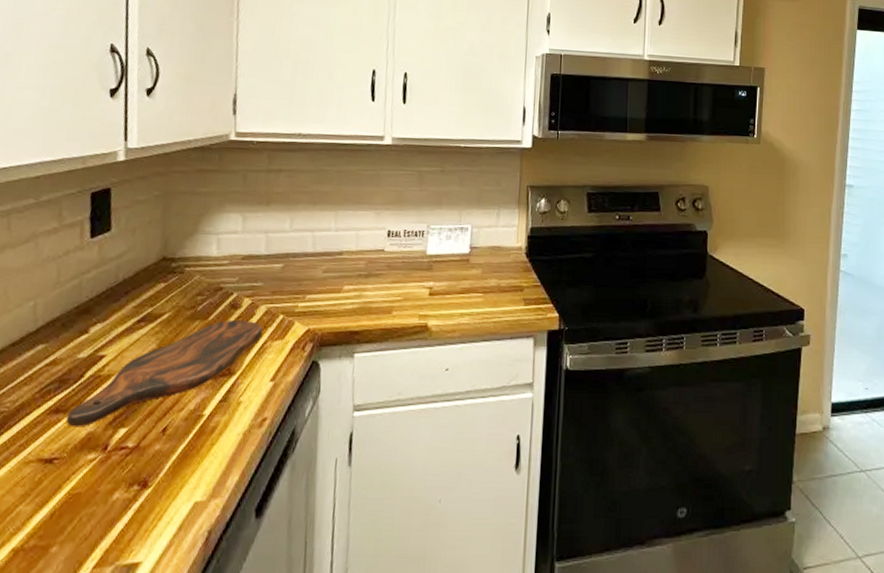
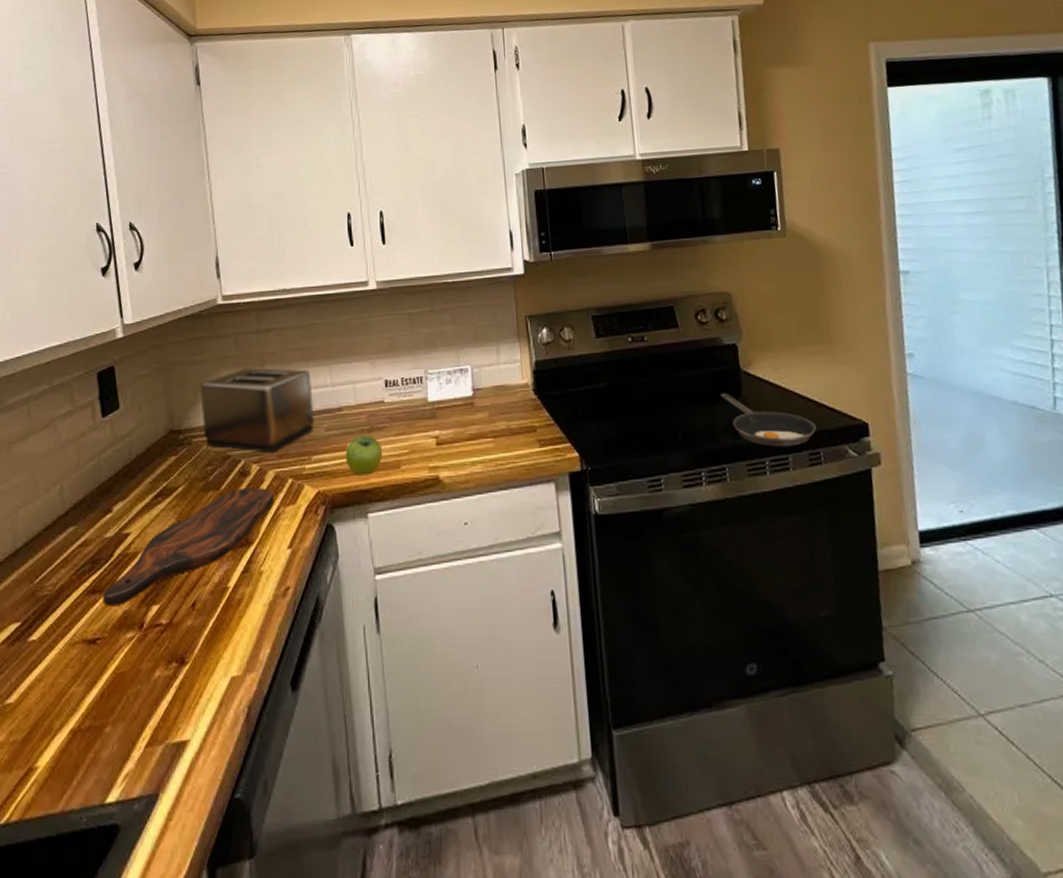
toaster: none [198,204,316,287] -> present [199,367,315,452]
fruit: none [339,279,377,318] -> present [345,434,382,476]
frying pan: none [687,272,762,324] -> present [719,392,816,448]

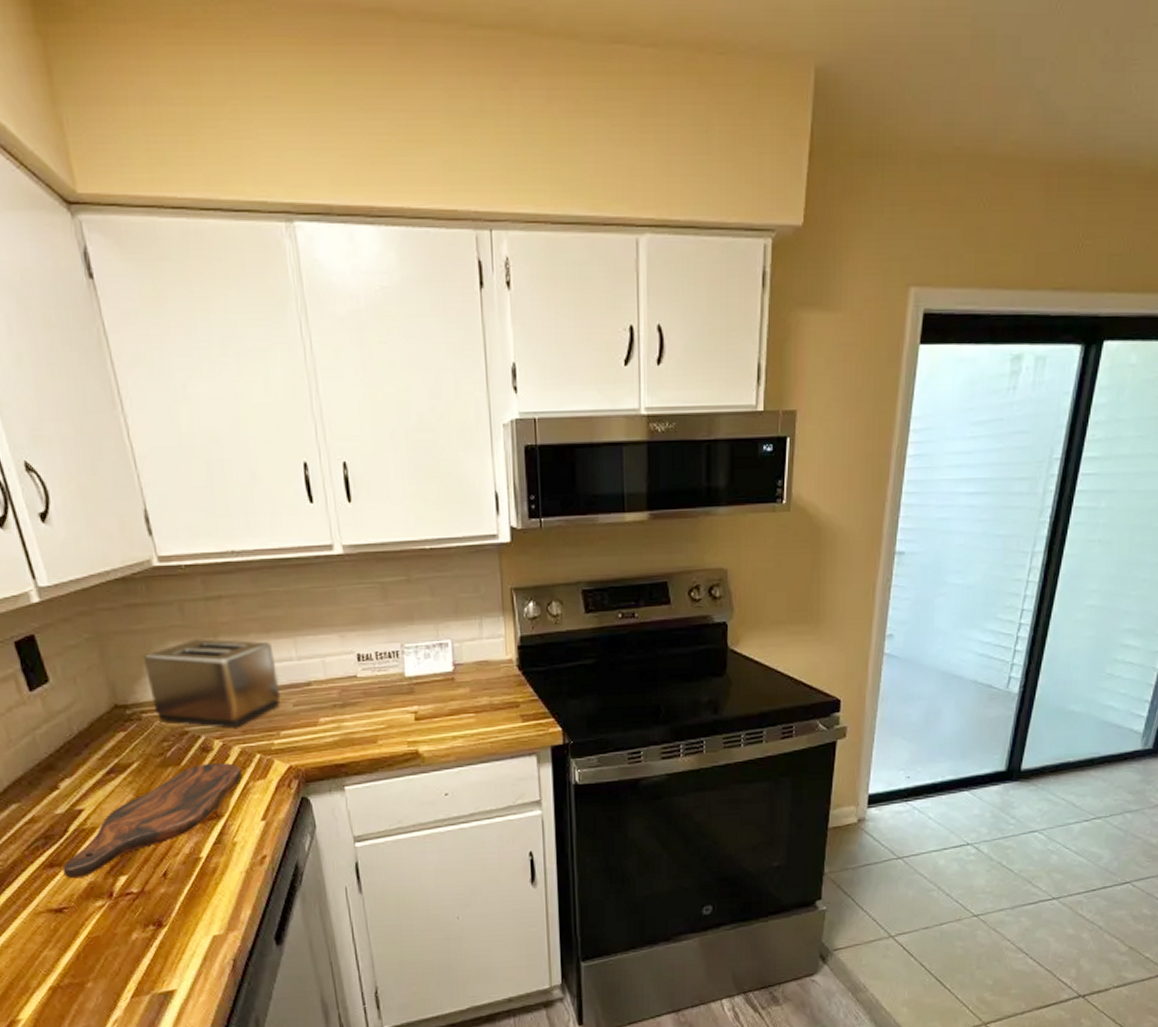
fruit: present [345,434,382,476] -> none [317,710,357,750]
frying pan: present [719,392,816,448] -> none [704,670,792,722]

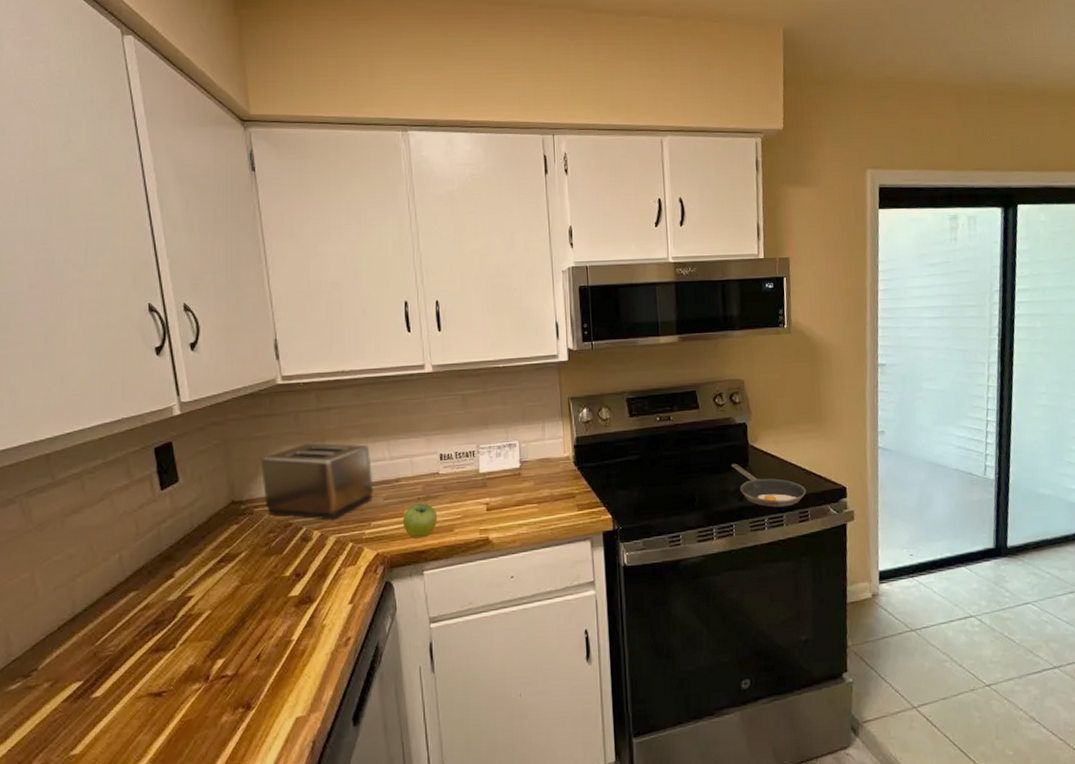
cutting board: present [62,763,242,879] -> none [167,551,335,663]
fruit: none [317,710,357,750] -> present [402,502,437,539]
frying pan: none [704,670,792,722] -> present [730,463,806,508]

